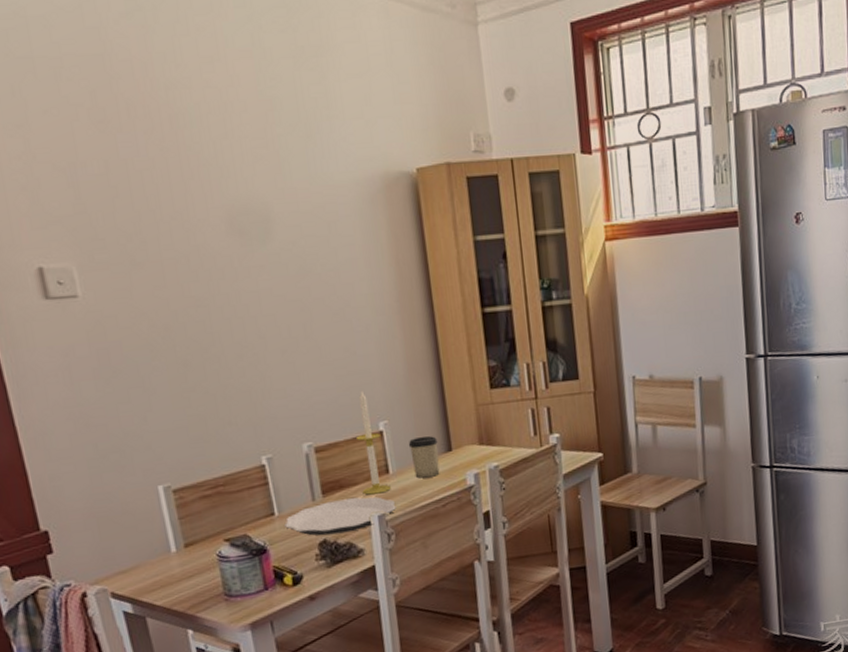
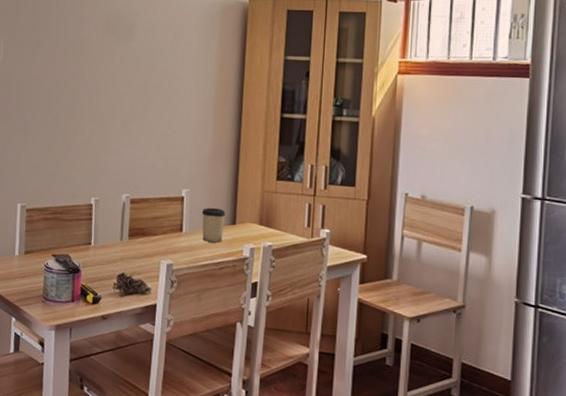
plate: present [284,496,396,536] -> none [96,243,183,272]
candle: present [355,390,391,495] -> none [159,162,182,247]

